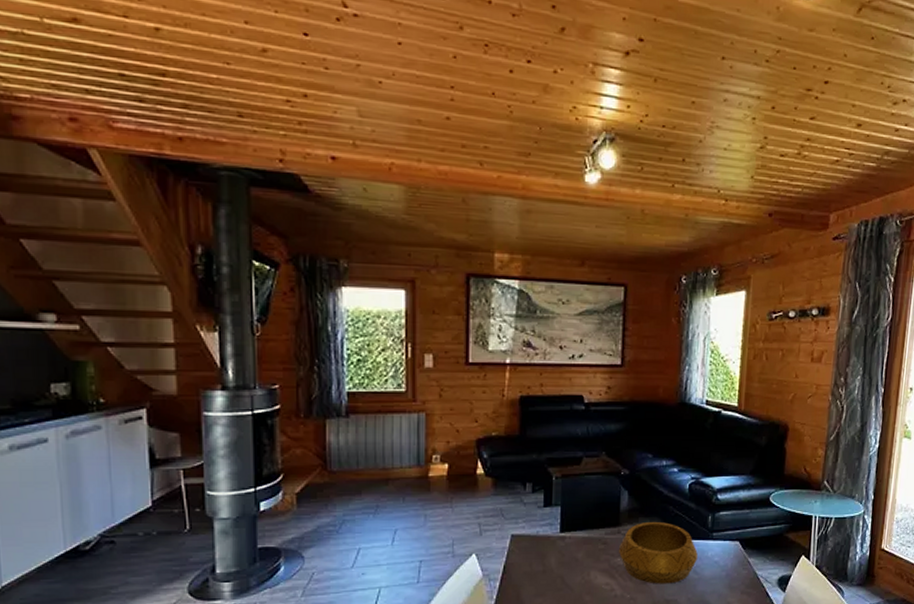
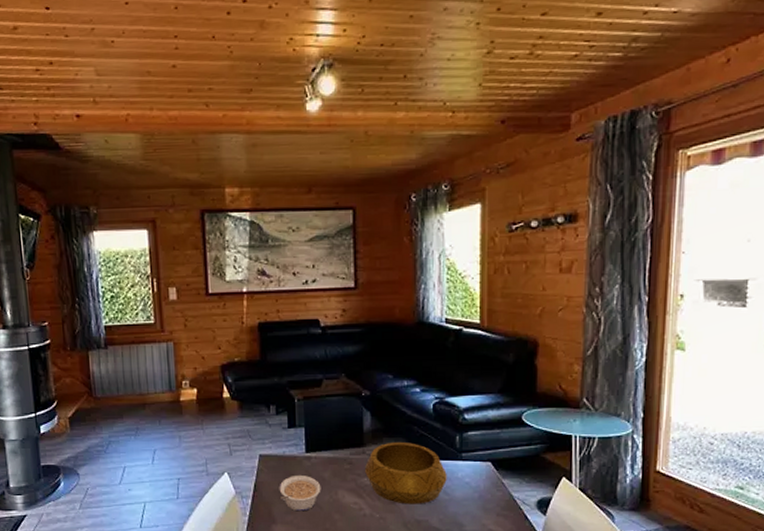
legume: none [529,556,574,594] -> present [279,476,321,512]

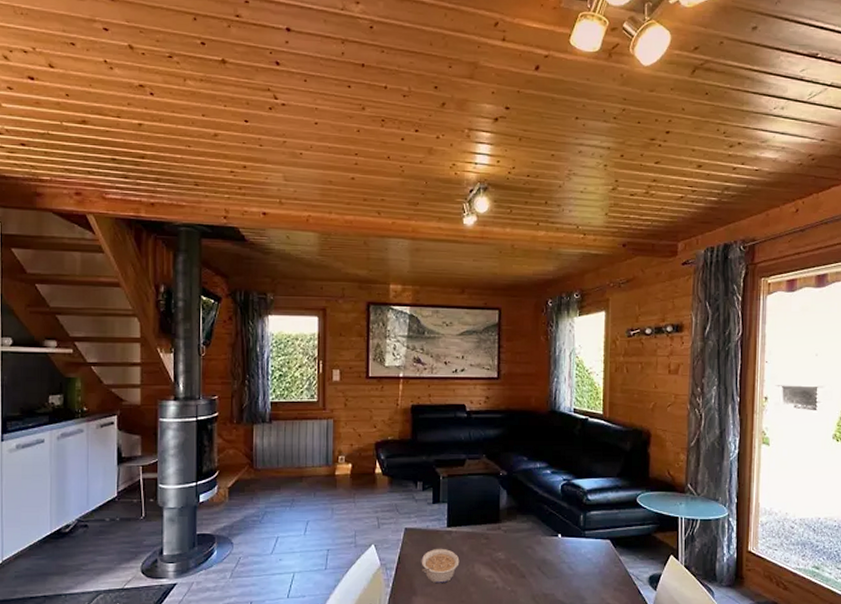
decorative bowl: present [364,441,447,504] -> none [499,519,572,578]

